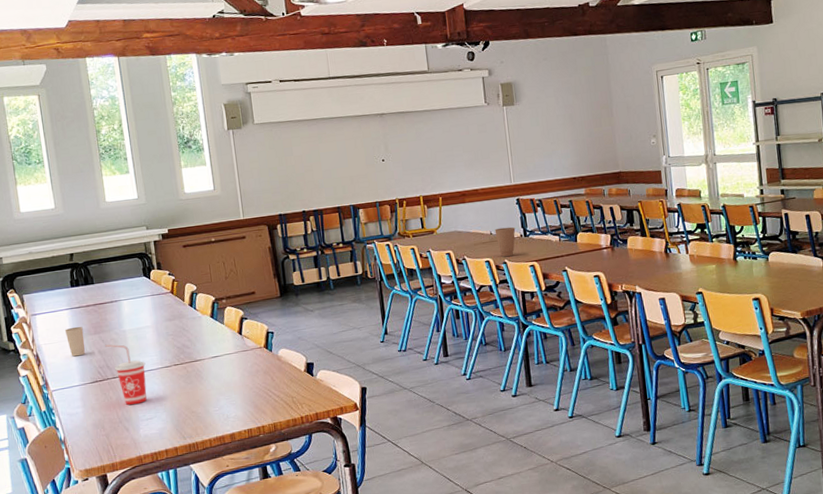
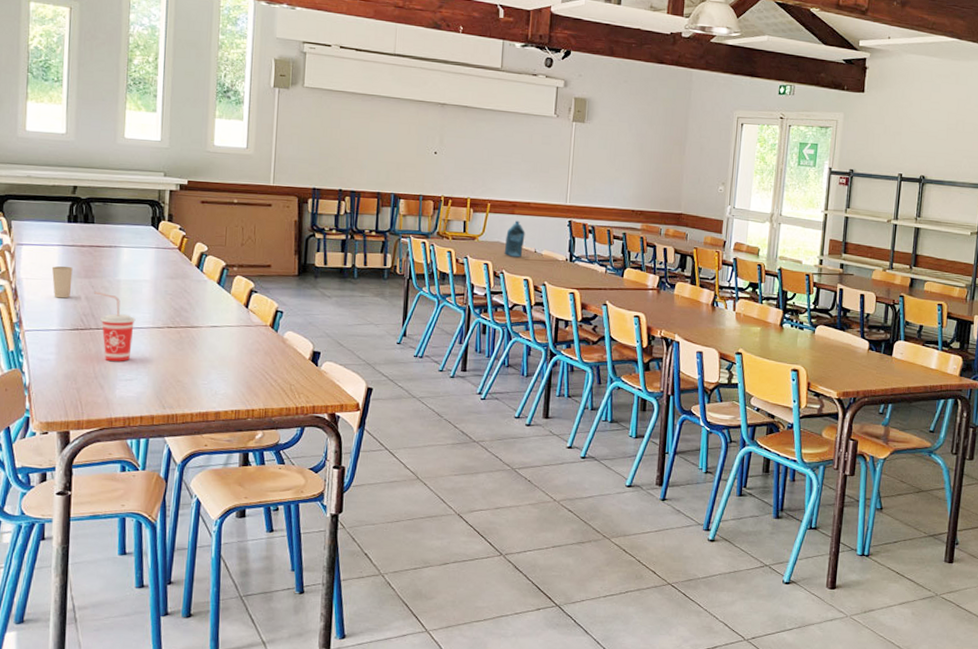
bottle: none [461,208,480,243] -> present [504,221,525,257]
cup: present [494,227,516,257] -> none [539,247,562,280]

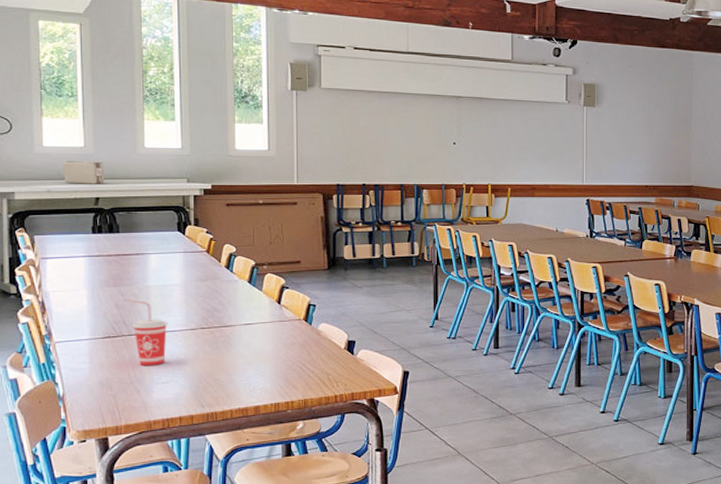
box: none [44,146,84,173] -> present [62,160,105,184]
cup: present [51,266,73,299] -> none [78,276,101,308]
bottle: present [504,221,525,257] -> none [527,203,546,237]

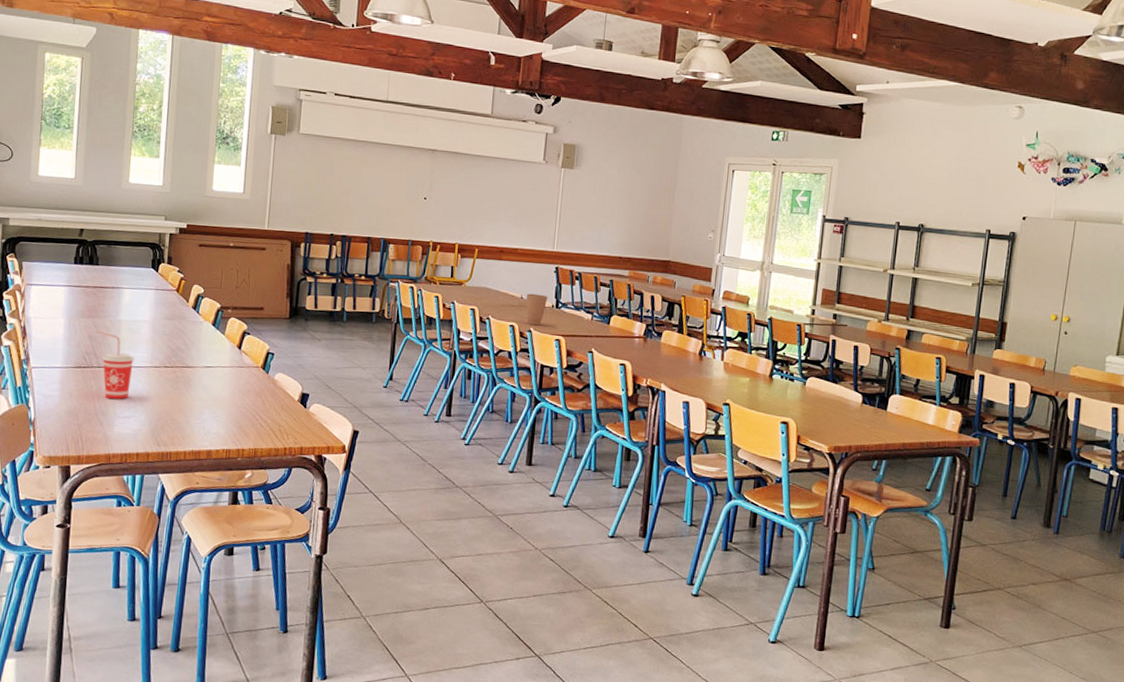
box: present [62,160,105,184] -> none [54,190,91,216]
cup: none [561,226,582,256] -> present [526,293,548,326]

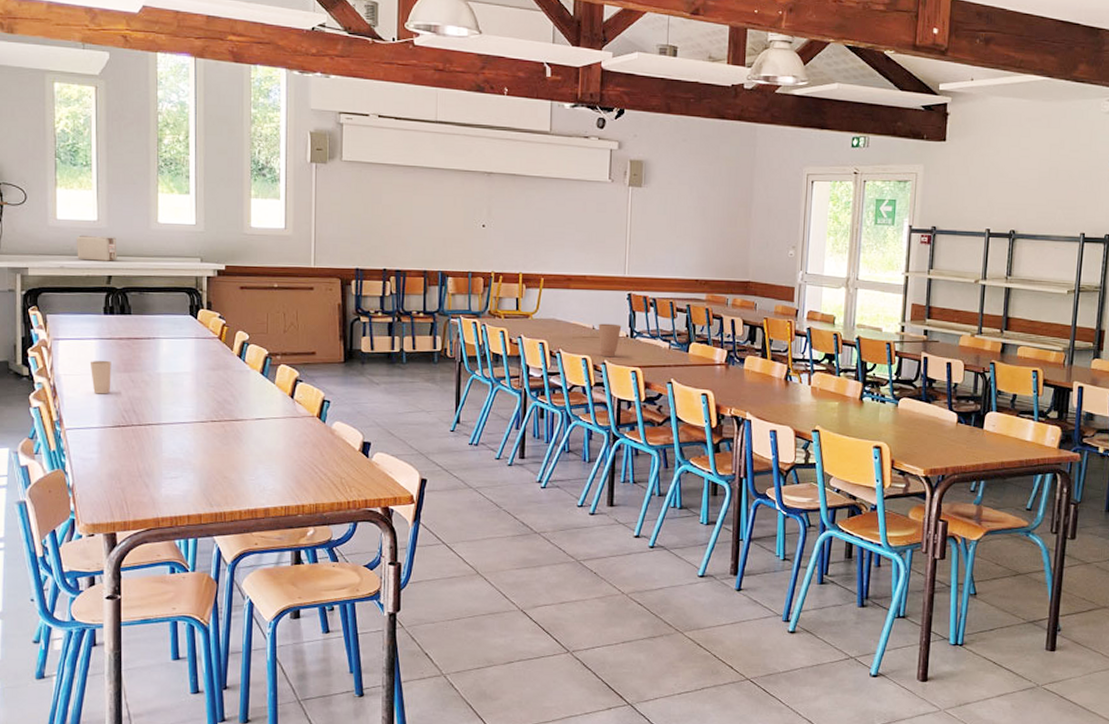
box: none [54,190,91,216] -> present [76,235,117,261]
cup: none [58,305,78,337] -> present [89,360,111,394]
beverage cup: present [97,330,135,399] -> none [135,385,178,458]

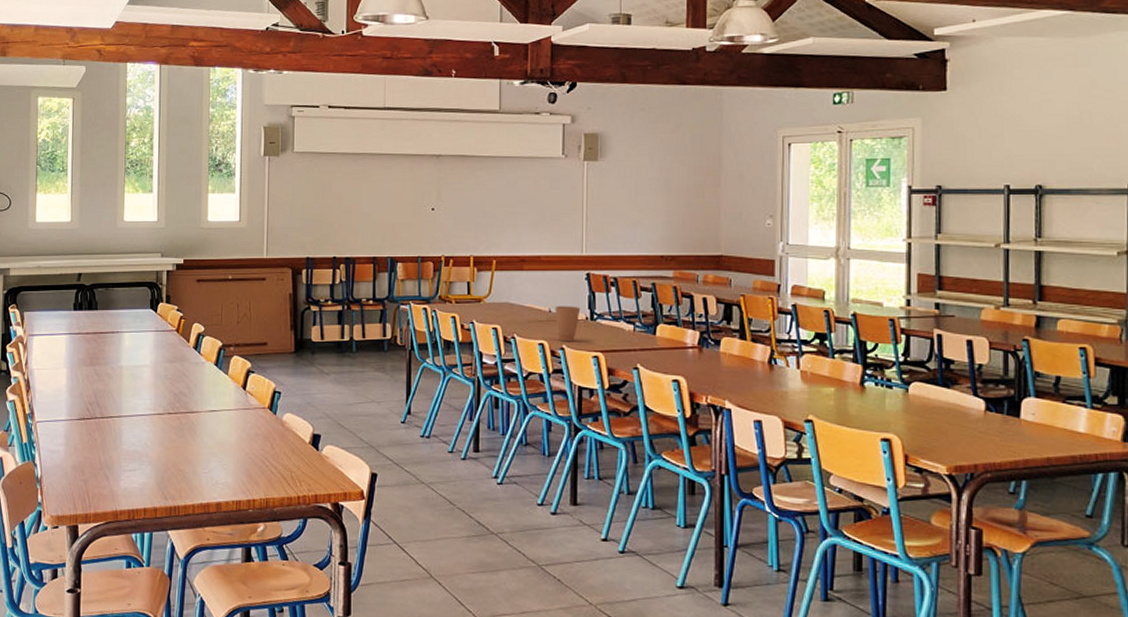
box: present [76,235,117,261] -> none [51,235,87,260]
cup: present [89,360,111,394] -> none [59,354,79,388]

